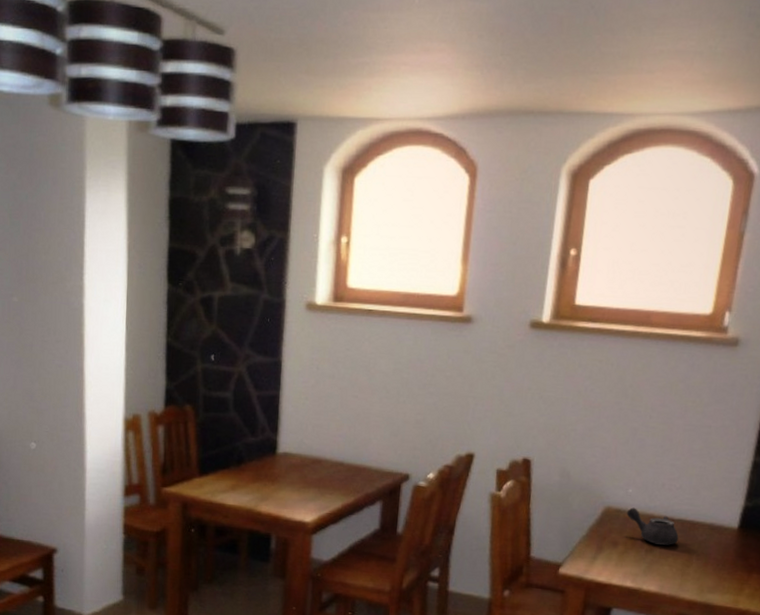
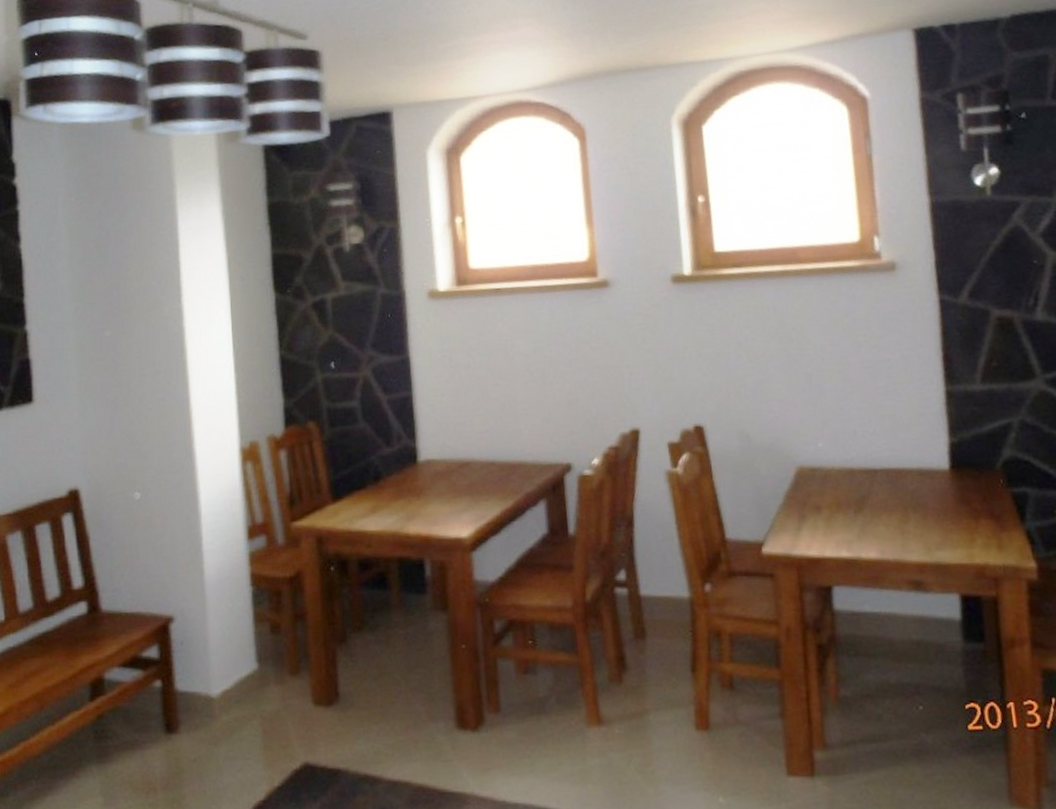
teapot: present [626,507,679,545] -> none [822,463,888,502]

